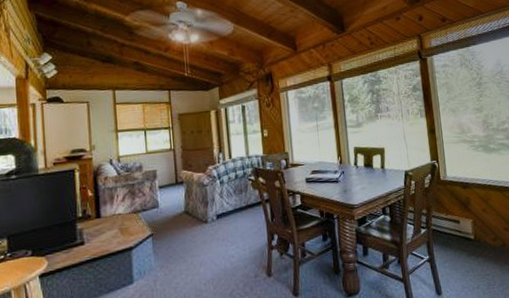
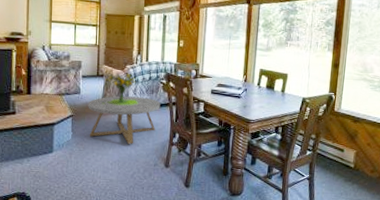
coffee table: none [169,199,252,257] -> present [88,96,161,144]
bouquet: none [184,172,227,216] -> present [101,71,138,106]

